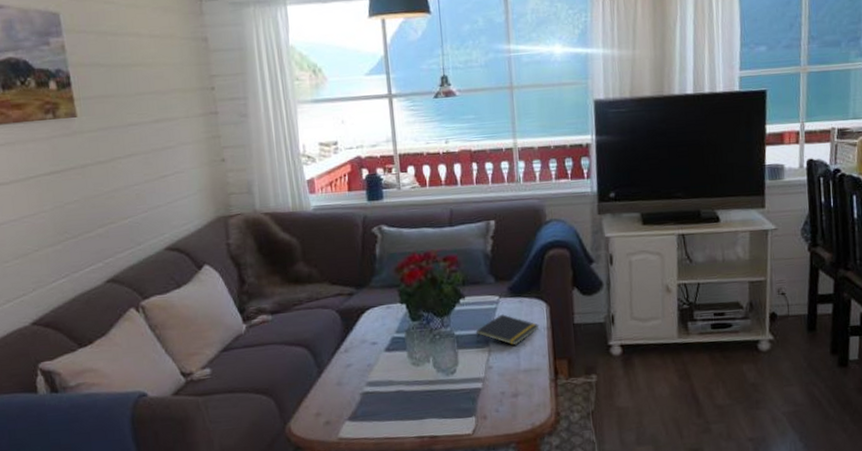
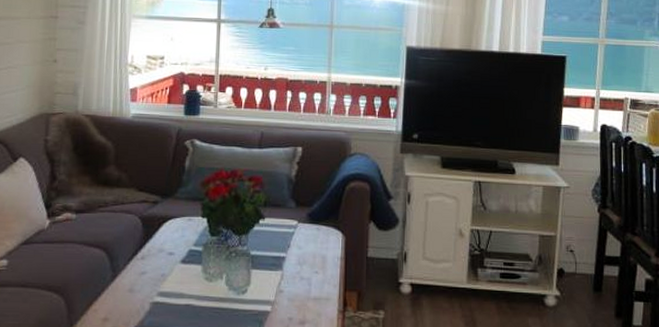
notepad: present [475,314,540,346] -> none [271,239,334,272]

